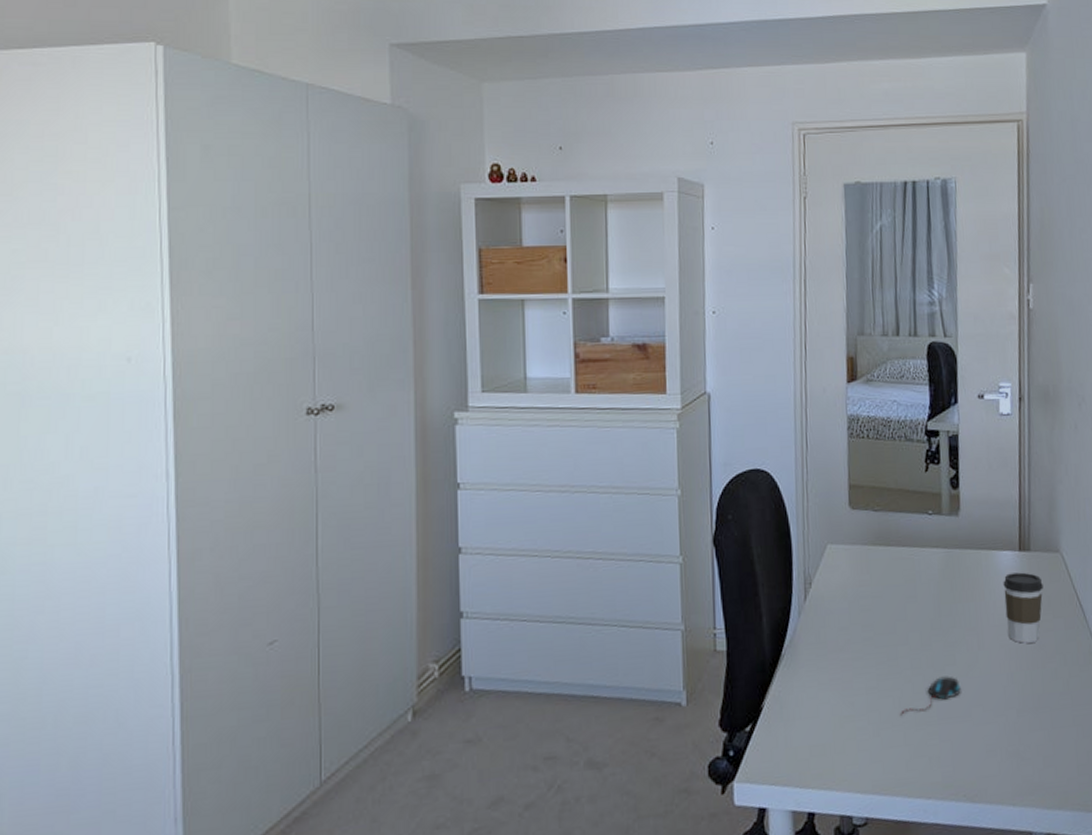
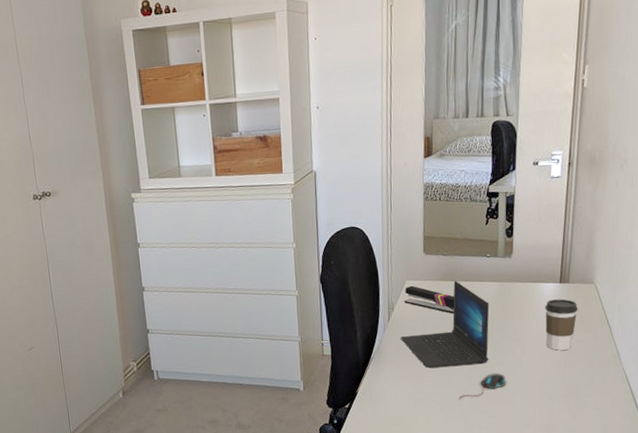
laptop: none [821,545,937,670] -> present [401,280,490,368]
stapler: none [826,551,891,592] -> present [405,285,455,314]

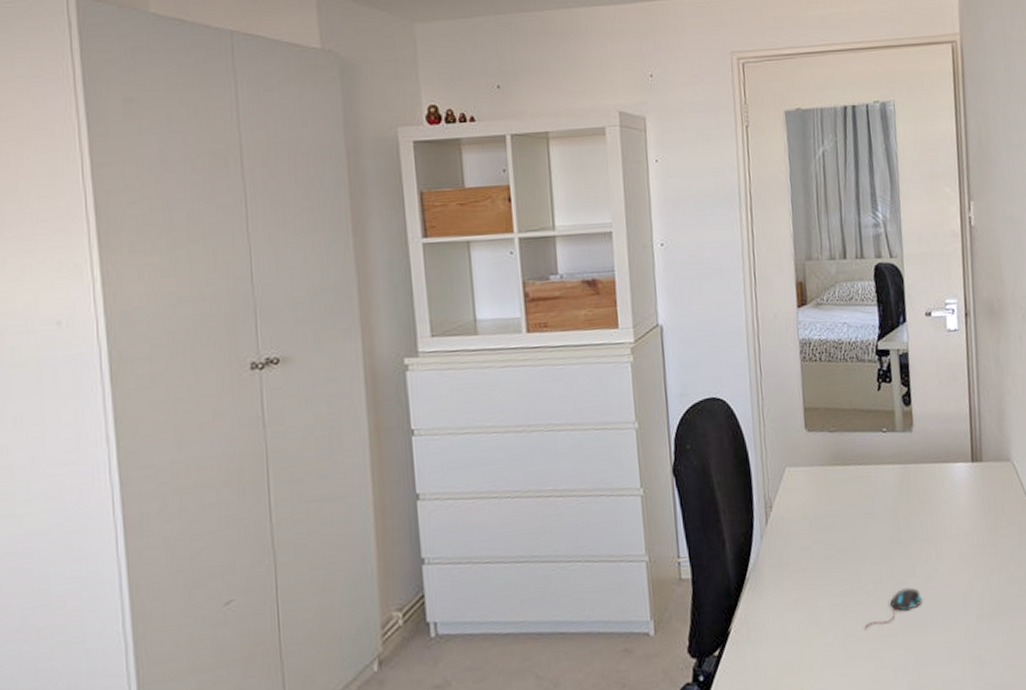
laptop: present [401,280,490,368] -> none [784,464,898,588]
stapler: present [405,285,455,314] -> none [785,473,850,510]
coffee cup: present [545,299,578,351] -> none [958,482,997,552]

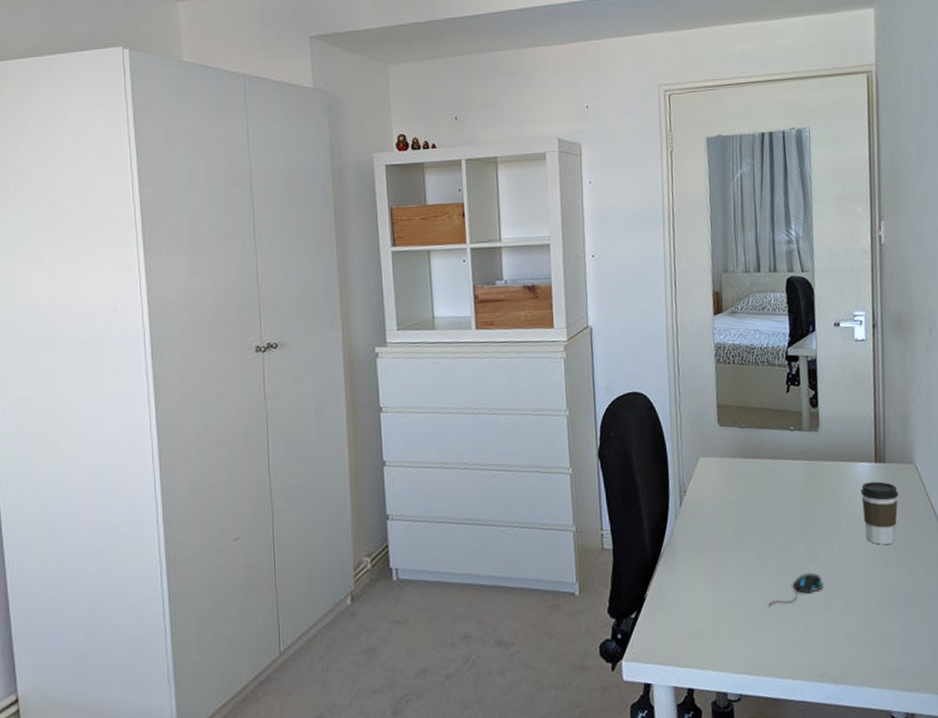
coffee cup: none [958,482,997,552] -> present [860,481,899,545]

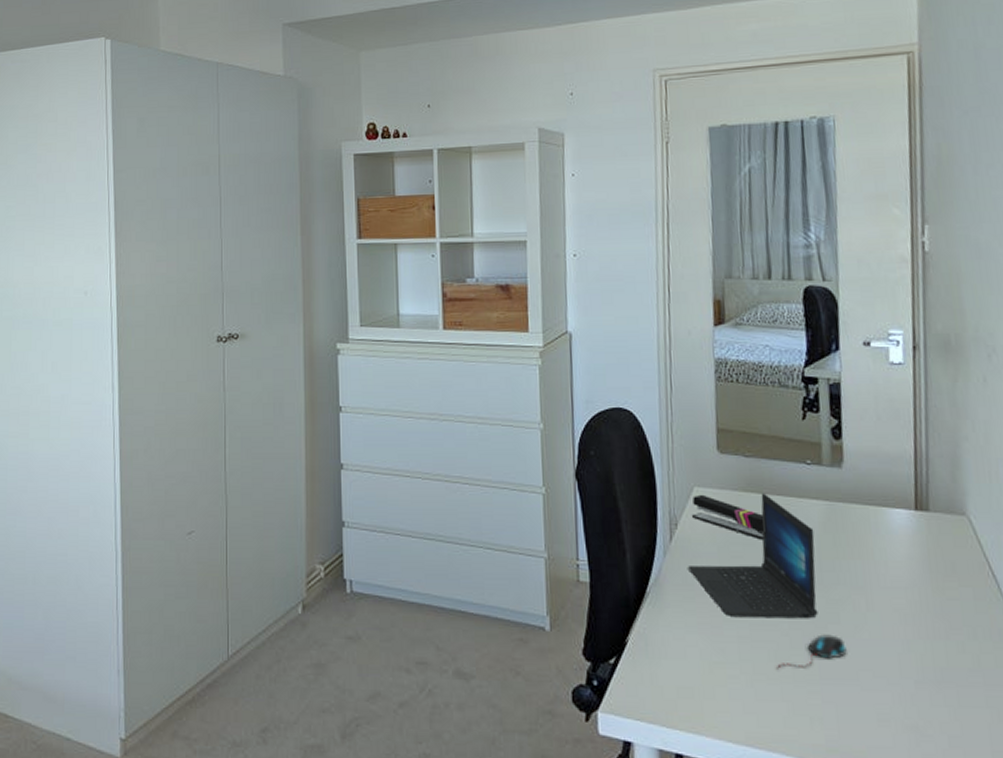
laptop: none [696,458,801,566] -> present [688,493,818,618]
stapler: none [698,463,757,498] -> present [692,494,764,540]
coffee cup: present [860,481,899,545] -> none [896,533,946,610]

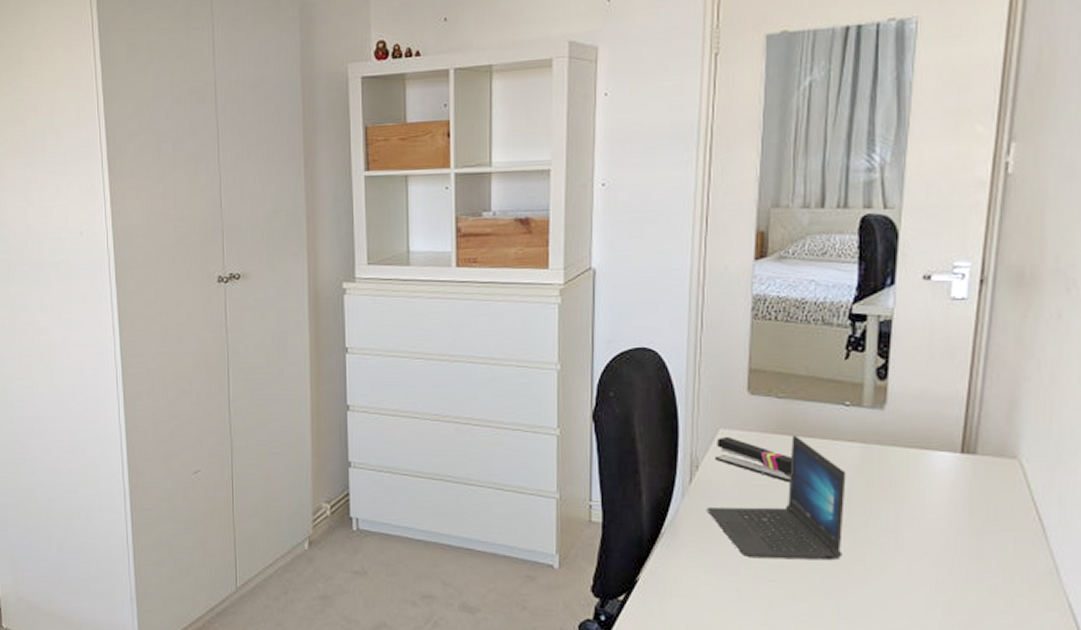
mouse: present [777,634,847,668] -> none [793,575,869,608]

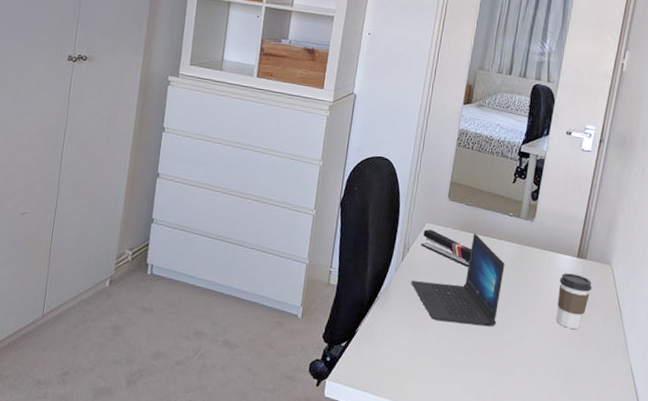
coffee cup: none [935,476,990,554] -> present [556,273,592,329]

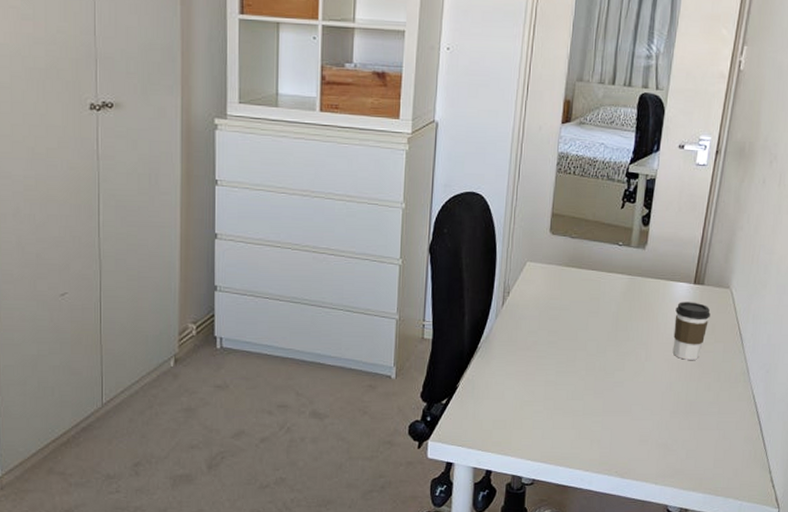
laptop: present [411,233,505,327] -> none [514,268,616,366]
stapler: present [421,229,472,267] -> none [523,268,579,306]

